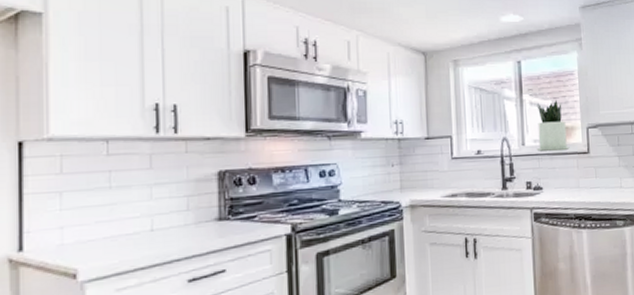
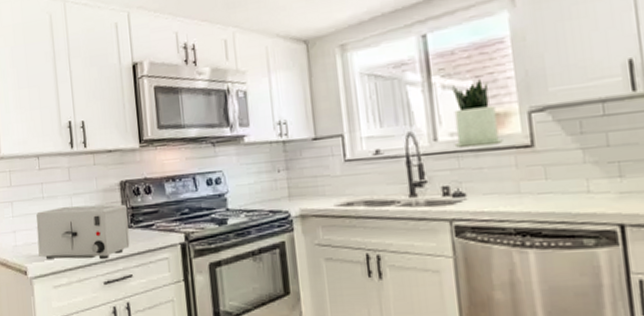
toaster: none [96,195,226,260] -> present [36,204,130,260]

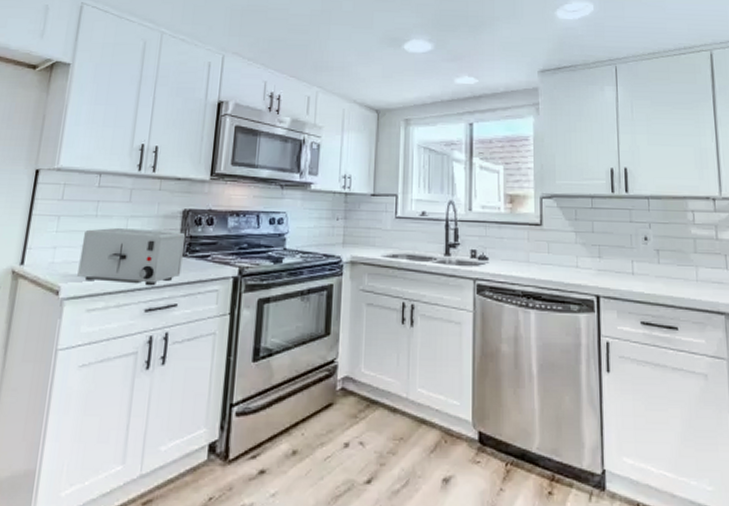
planter: present [451,79,503,149] -> none [484,166,520,221]

